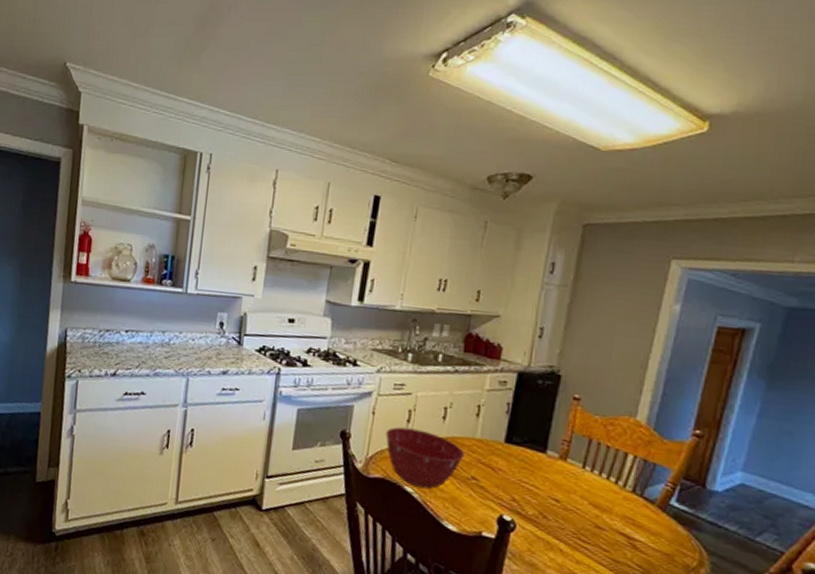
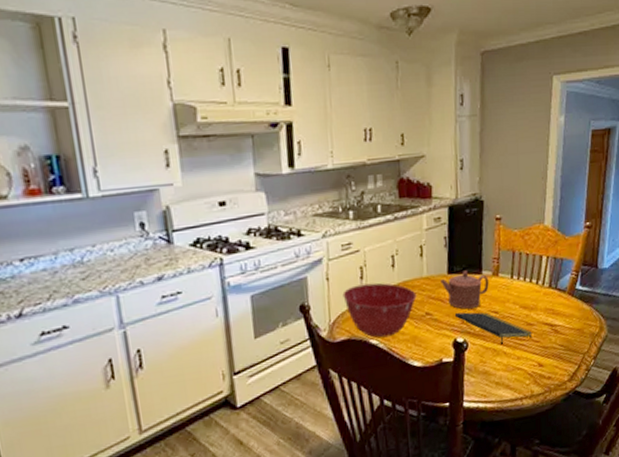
teapot: none [495,444,554,489] -> present [440,270,489,309]
notepad: none [504,487,601,542] -> present [454,312,532,344]

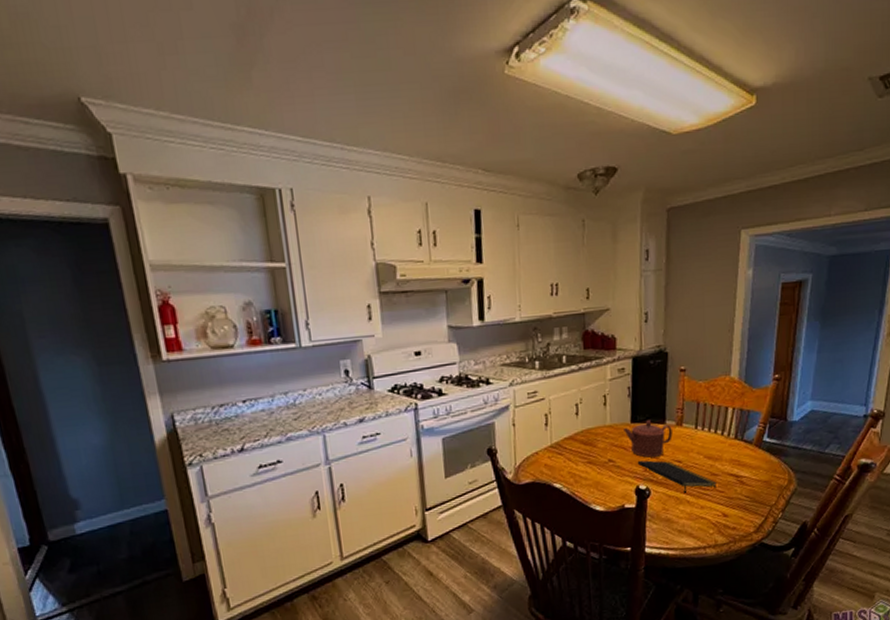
mixing bowl: present [342,282,417,338] -> none [528,429,600,483]

